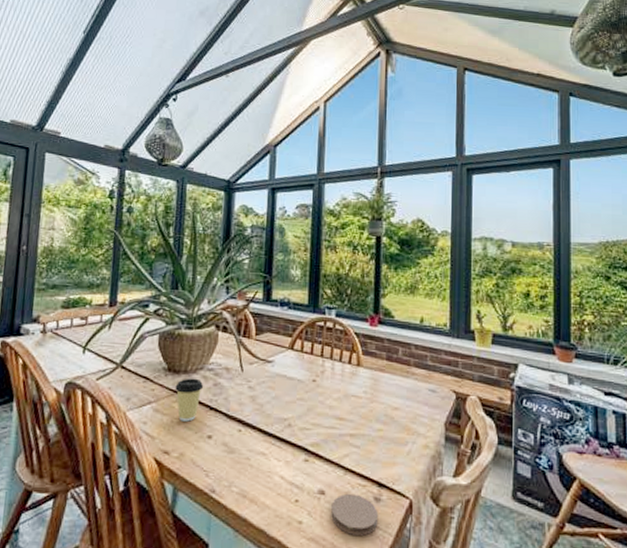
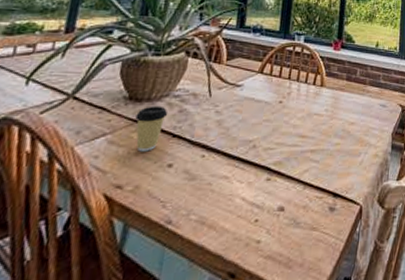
coaster: present [331,493,379,536] -> none [289,206,332,247]

